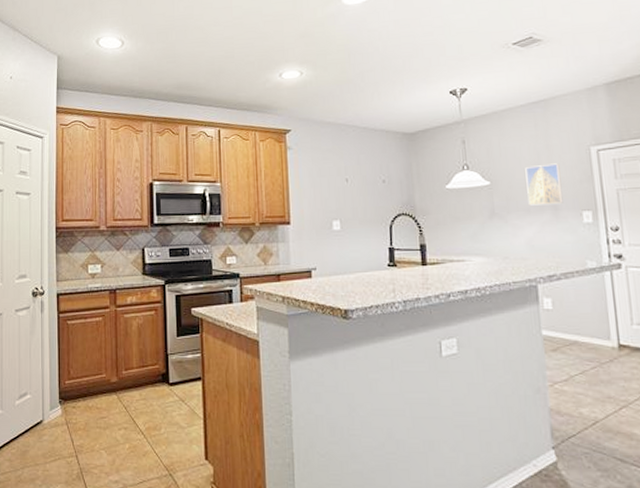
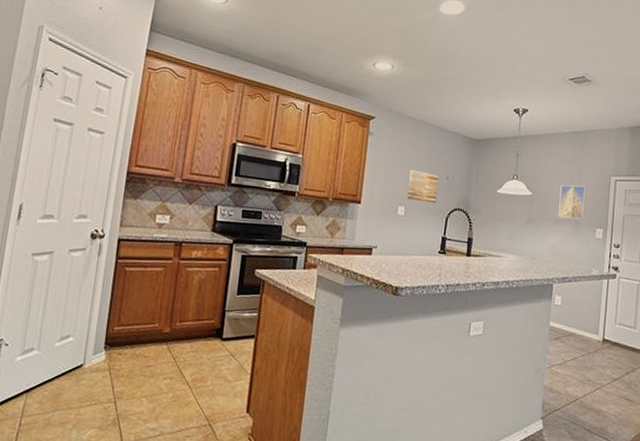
wall art: none [339,179,376,212] -> present [406,170,439,203]

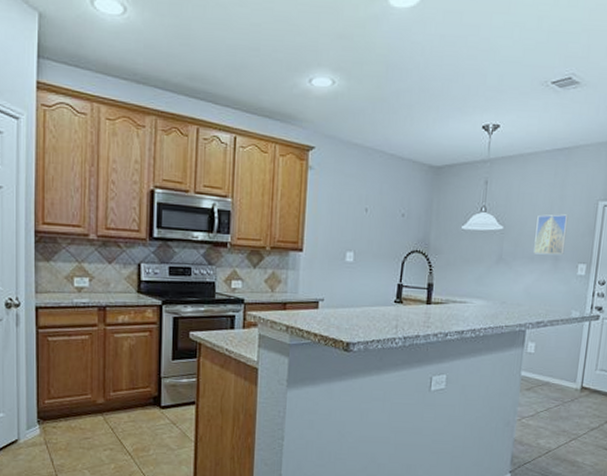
wall art: present [406,170,439,203] -> none [355,208,393,246]

